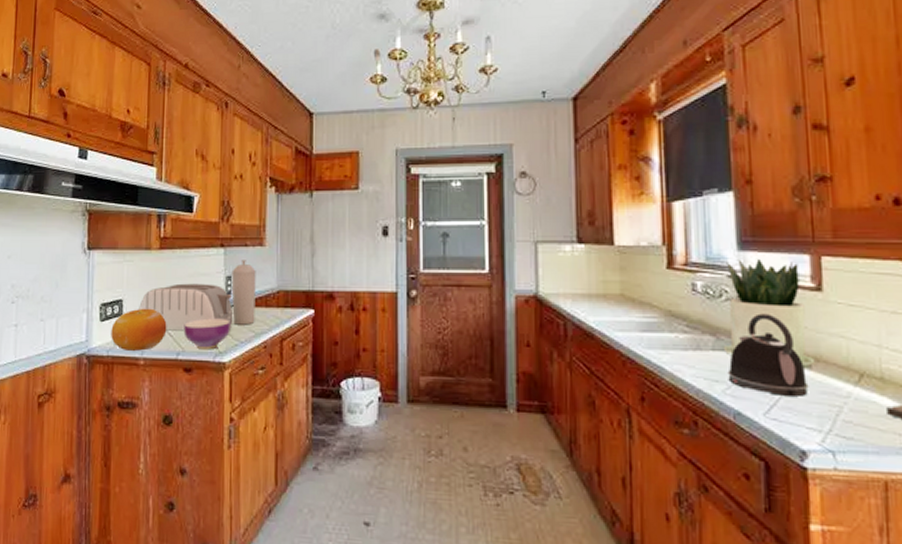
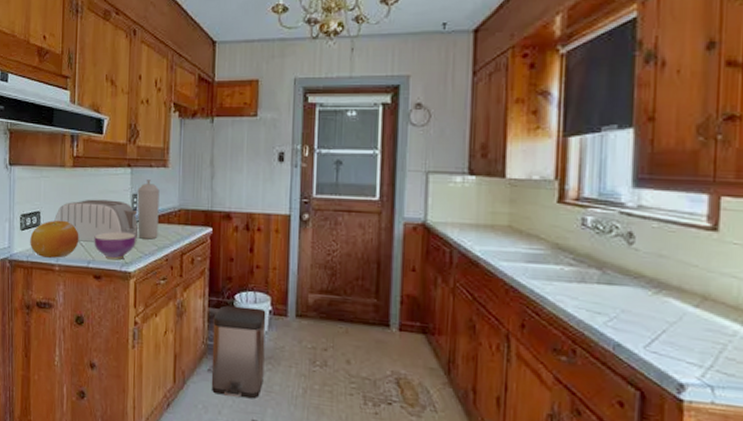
pedal bin: none [317,394,375,498] -> present [211,305,266,399]
planter: present [723,259,816,368] -> none [608,196,703,305]
kettle: present [727,313,809,396] -> none [611,250,694,332]

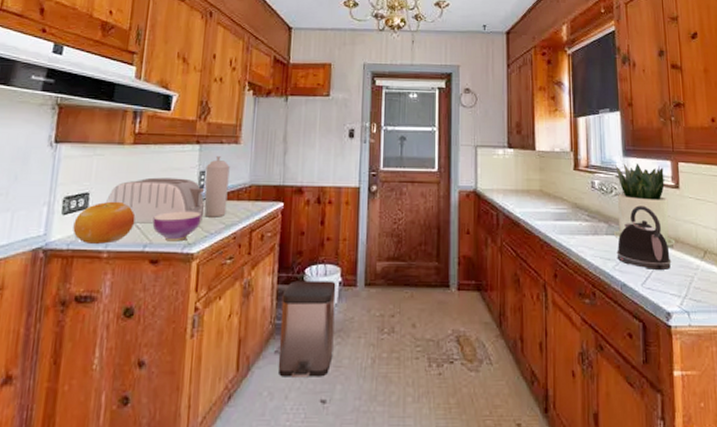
planter: none [608,196,703,305] -> present [613,164,676,247]
kettle: none [611,250,694,332] -> present [616,205,672,270]

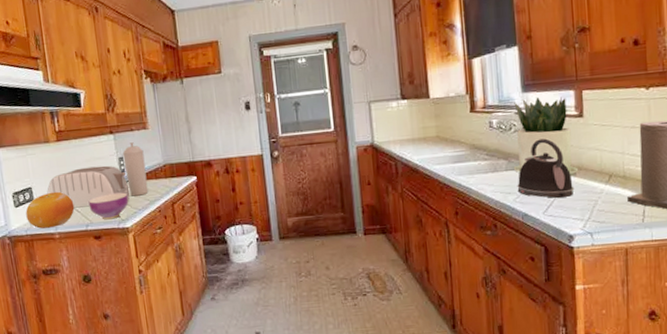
pedal bin: present [278,280,336,377] -> none [209,238,260,318]

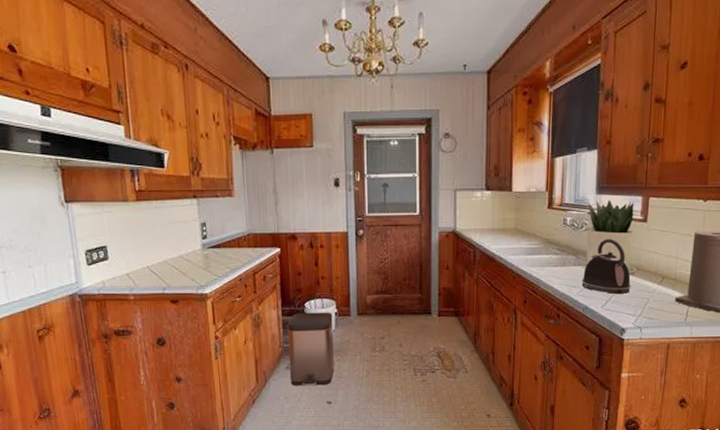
fruit: present [25,191,75,229] -> none [99,252,152,290]
toaster: present [47,165,130,208] -> none [123,230,211,271]
bowl: present [88,192,129,220] -> none [167,258,210,285]
canister: present [122,142,148,196] -> none [206,209,230,263]
pedal bin: none [209,238,260,318] -> present [287,312,334,386]

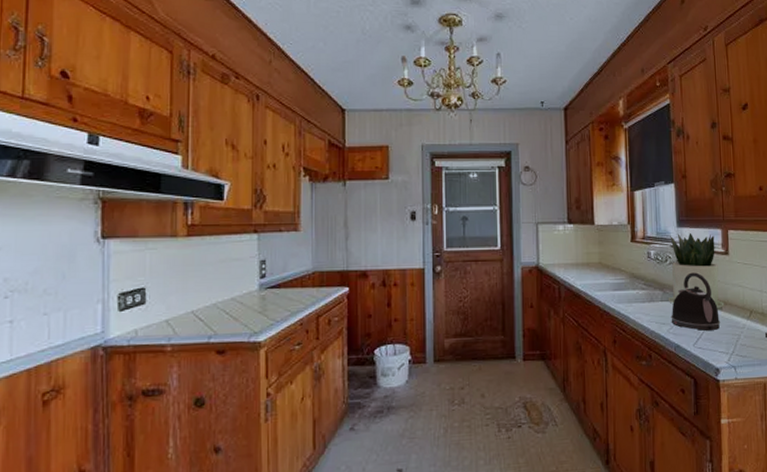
pedal bin: present [287,312,334,386] -> none [353,359,406,452]

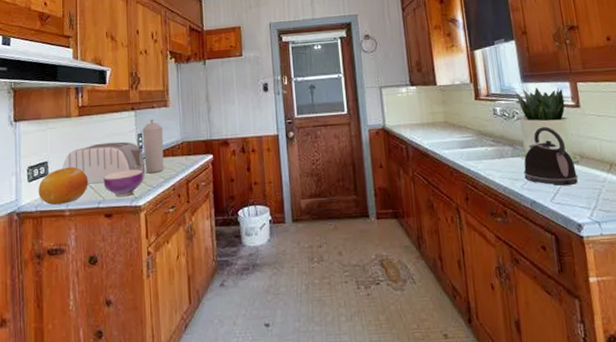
fruit: none [132,294,197,340] -> present [38,166,88,206]
toaster: none [164,268,269,316] -> present [63,141,146,184]
bowl: none [215,300,267,332] -> present [103,169,145,197]
canister: none [266,244,291,306] -> present [142,119,164,174]

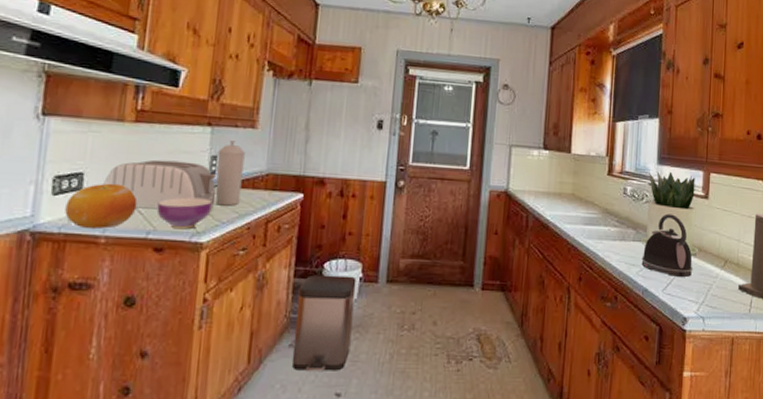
pedal bin: none [221,219,271,306] -> present [292,274,357,371]

